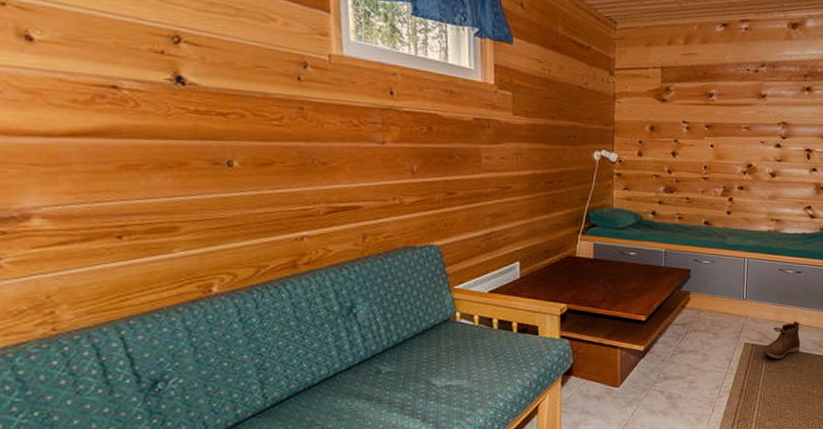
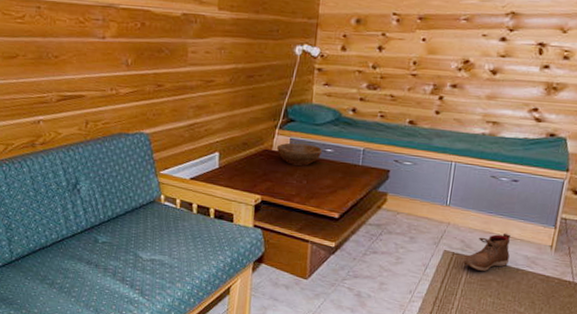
bowl: none [581,248,625,270] -> present [277,142,322,166]

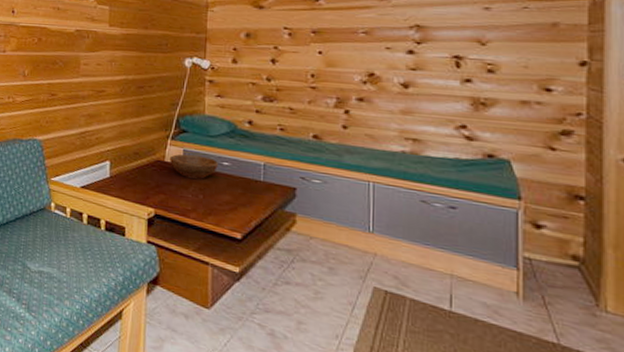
boot: present [462,232,510,272] -> none [399,270,461,320]

